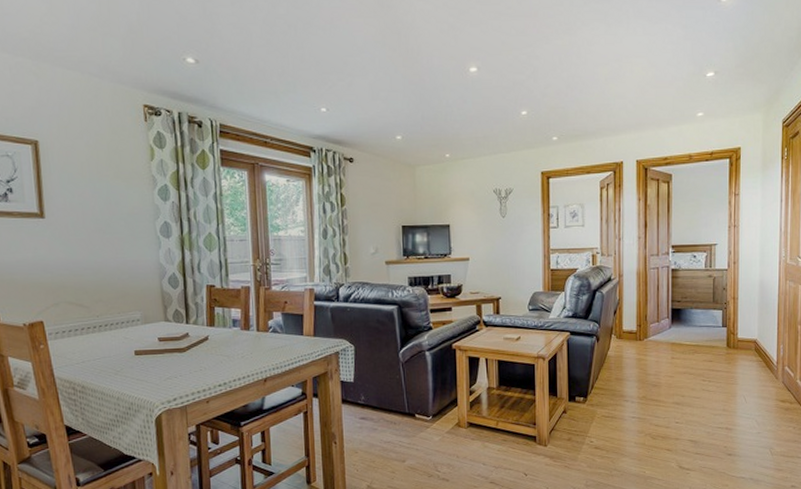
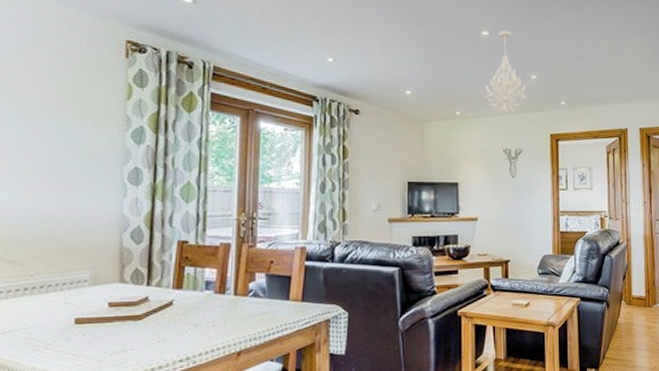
chandelier: none [473,64,518,155] -> present [484,30,528,115]

